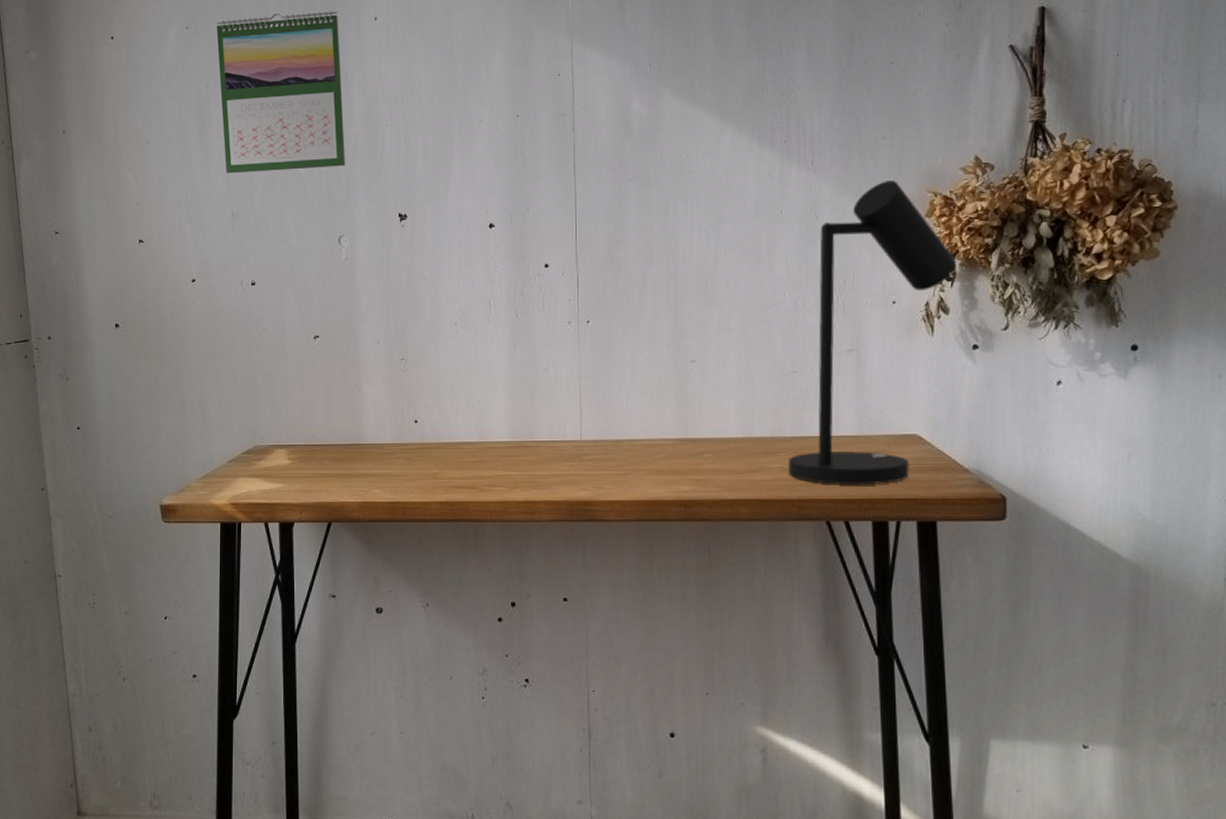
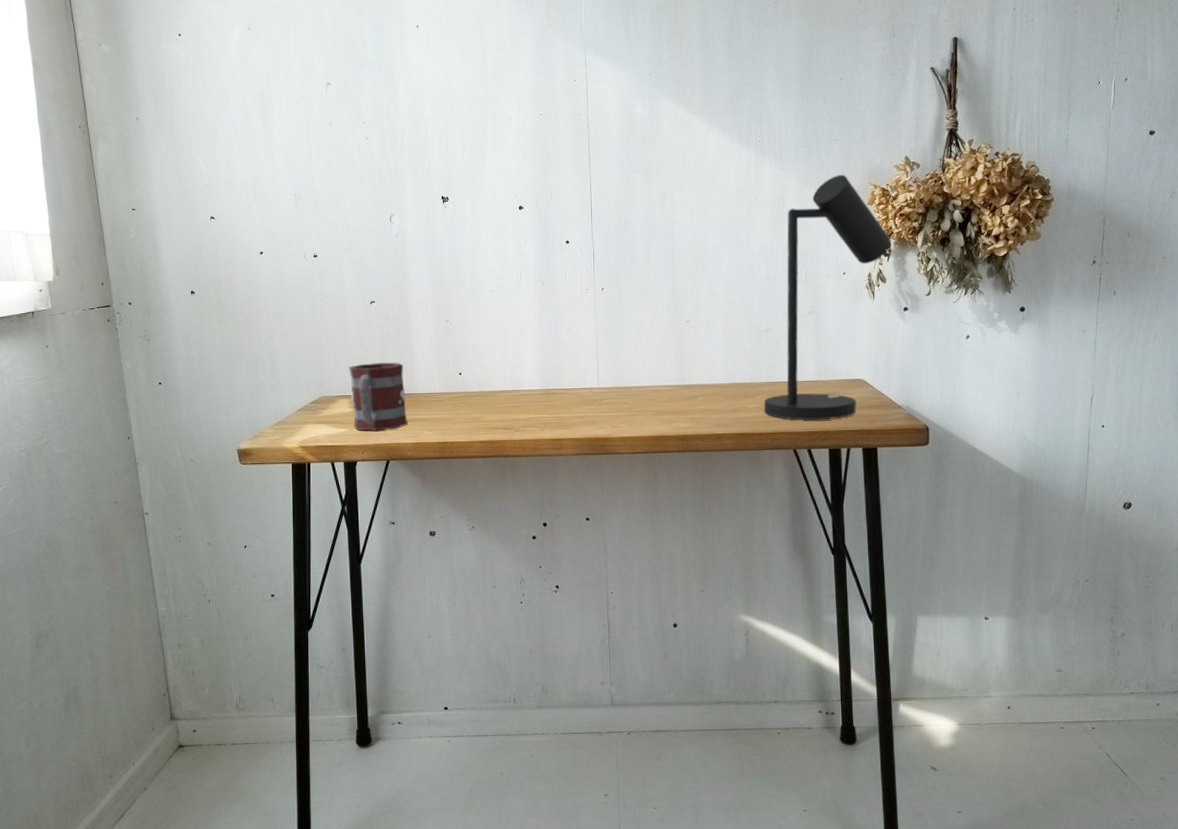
calendar: present [216,11,346,174] -> none [275,18,395,160]
mug: none [288,407,353,487] -> present [349,362,408,431]

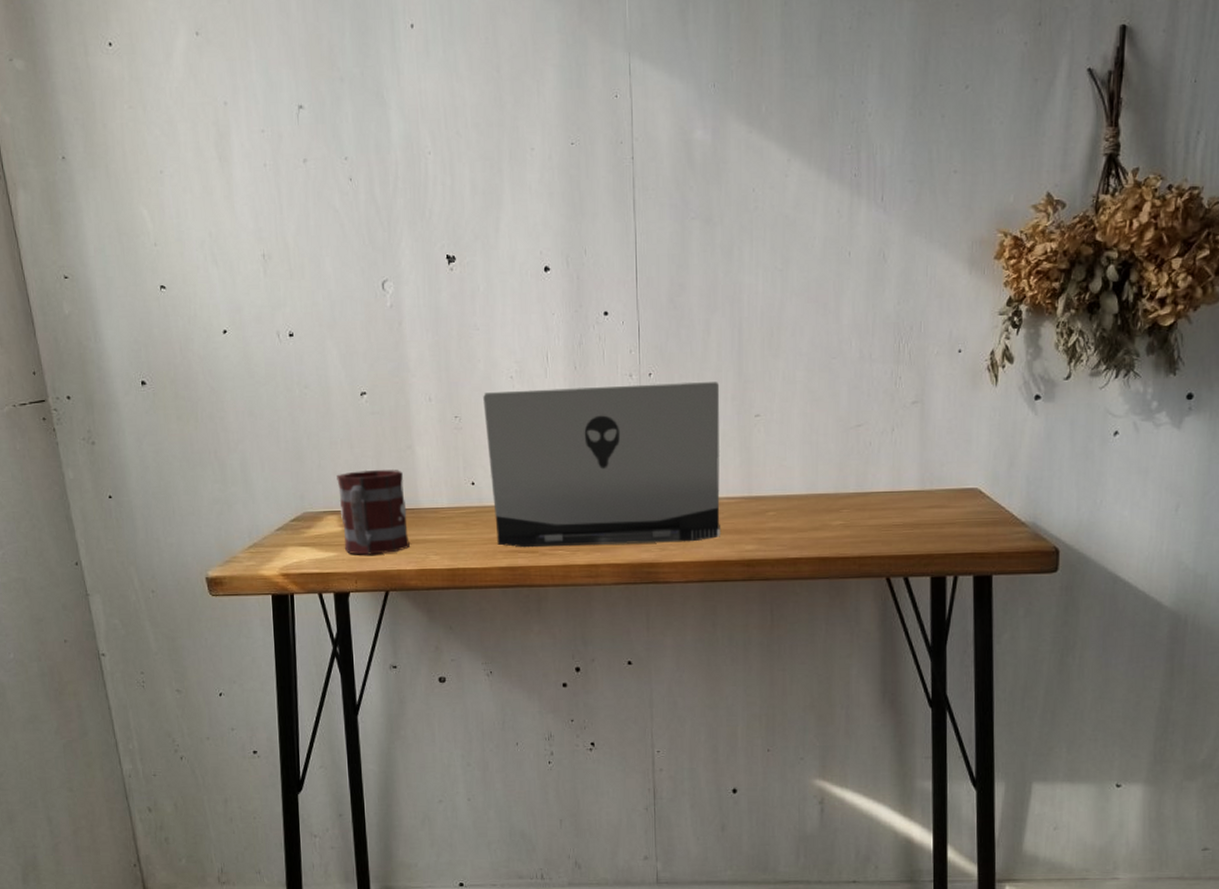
laptop computer: none [469,295,660,426] -> present [483,382,720,548]
desk lamp: present [764,175,891,420] -> none [851,219,1023,540]

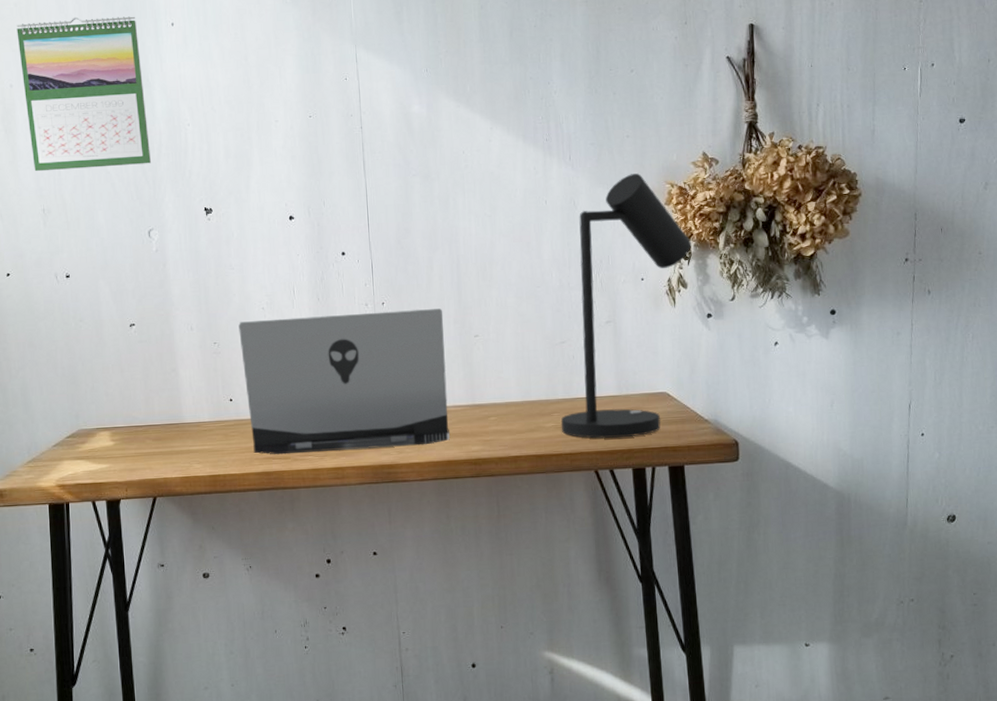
calendar: none [230,15,387,209] -> present [16,16,152,172]
mug: present [336,470,410,555] -> none [108,390,175,466]
desk lamp: none [851,219,1023,540] -> present [561,173,691,439]

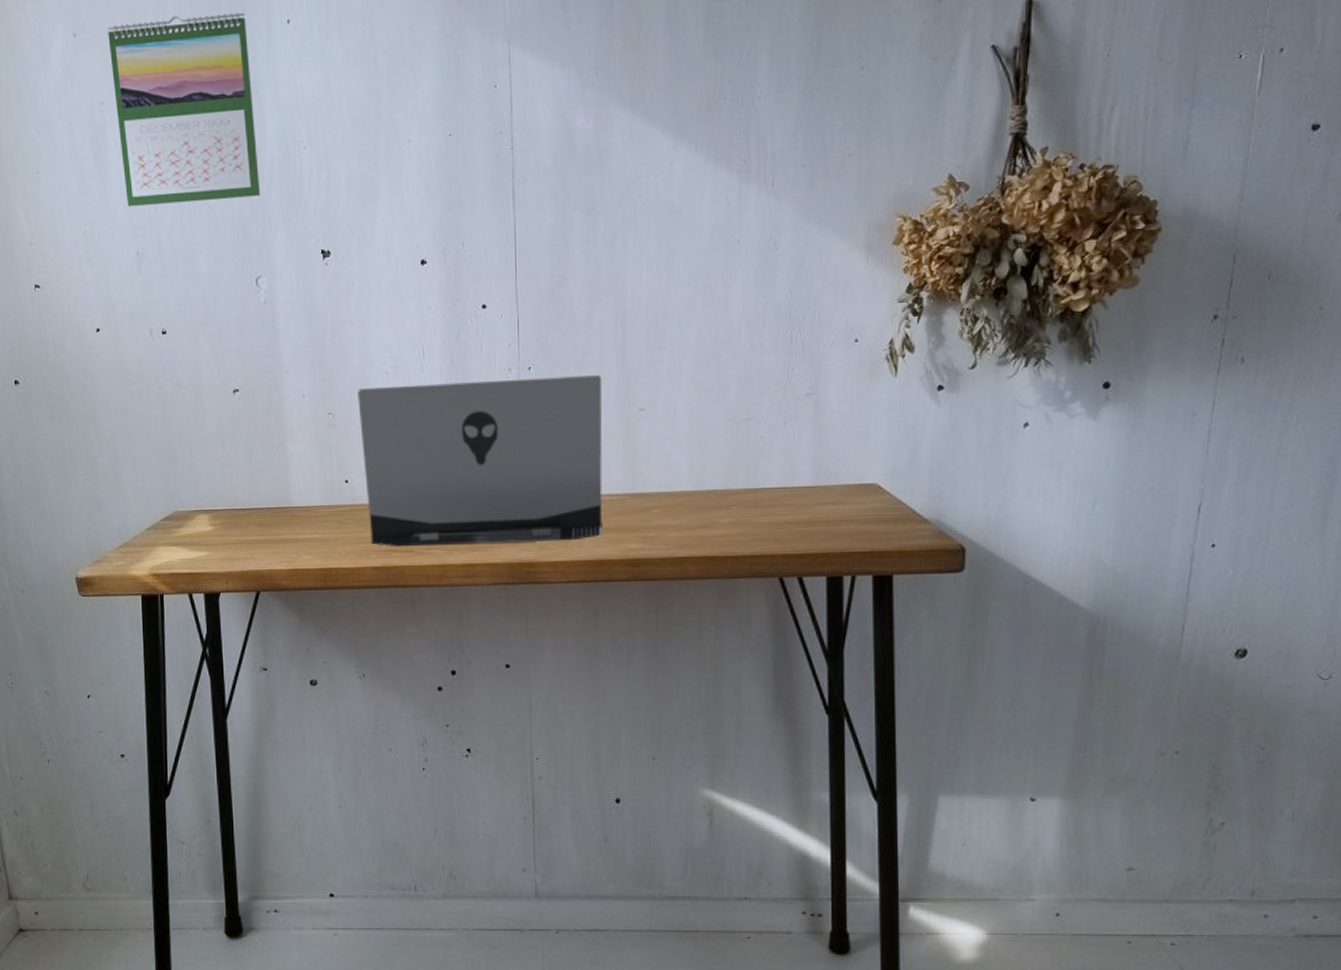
desk lamp: present [561,173,691,439] -> none [741,203,924,539]

